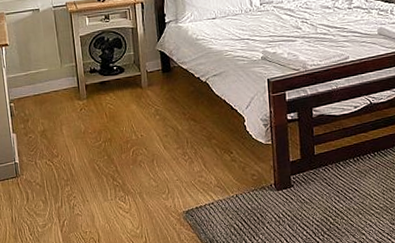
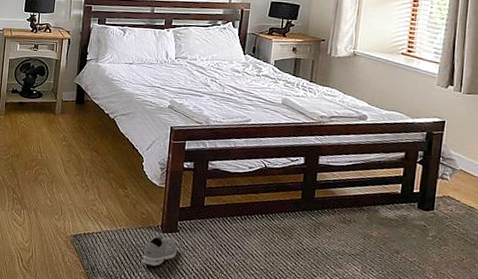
sneaker: none [261,194,295,227] -> present [142,235,177,267]

